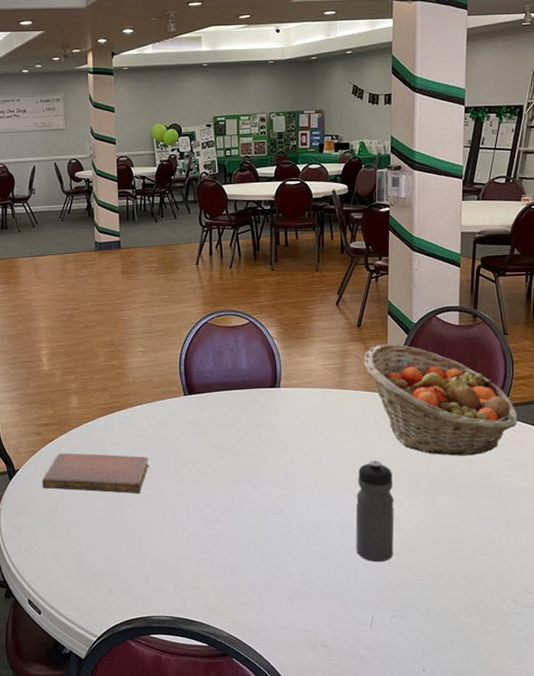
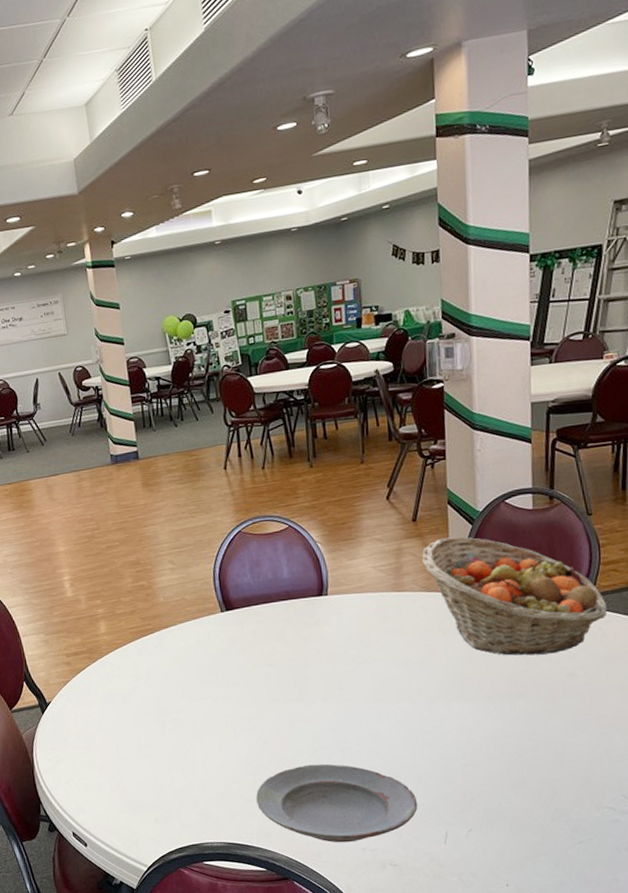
notebook: present [42,453,149,493] -> none [75,679,188,720]
plate: none [204,545,349,622] -> present [256,763,418,843]
water bottle: present [355,460,394,563] -> none [421,666,467,775]

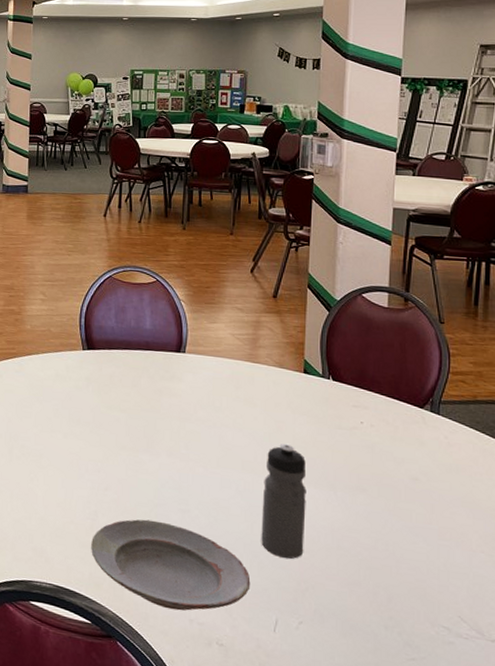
water bottle: none [421,666,467,775] -> present [261,444,306,559]
fruit basket: present [422,537,608,656] -> none [279,318,454,454]

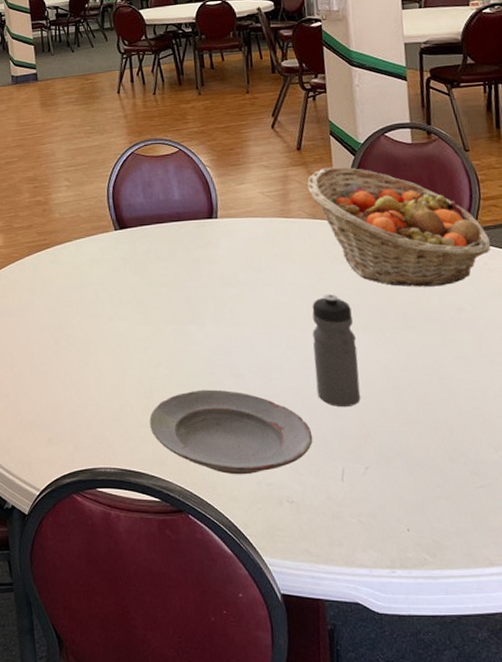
fruit basket: none [279,318,454,454] -> present [307,166,491,287]

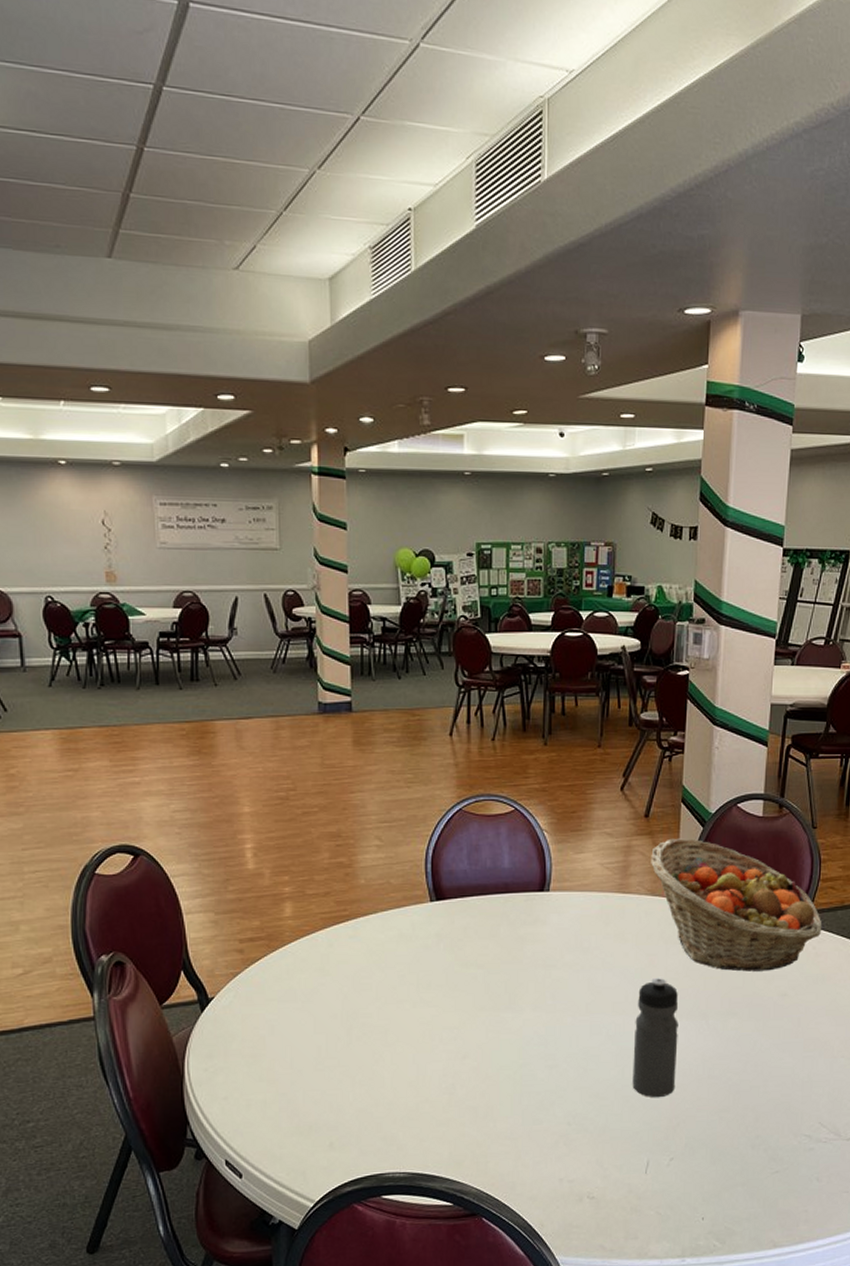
plate: present [149,389,313,475] -> none [450,1082,622,1173]

